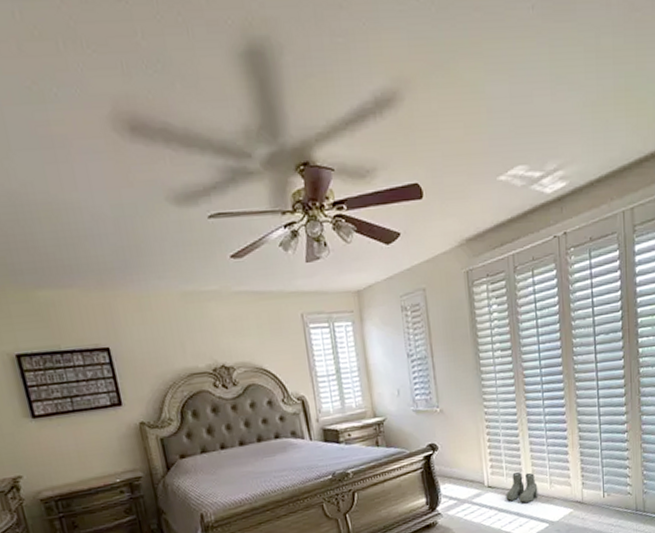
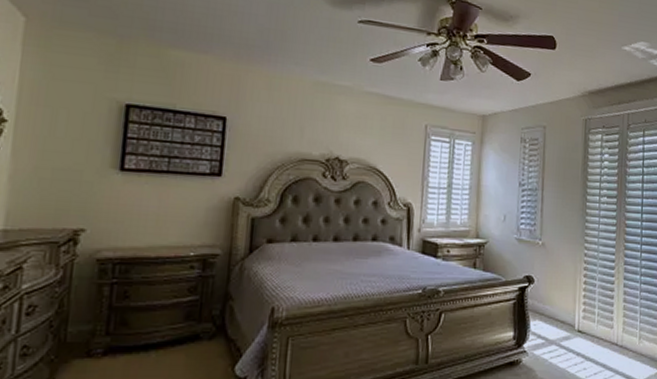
boots: present [505,472,538,503] -> none [594,321,627,354]

